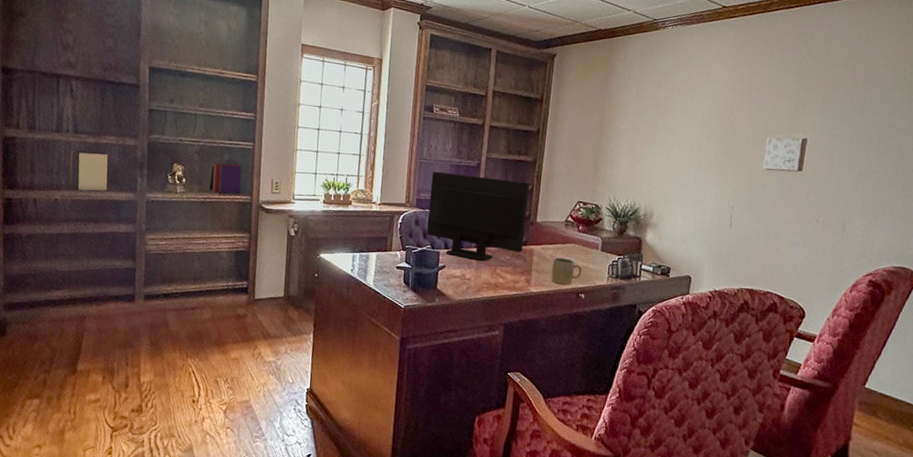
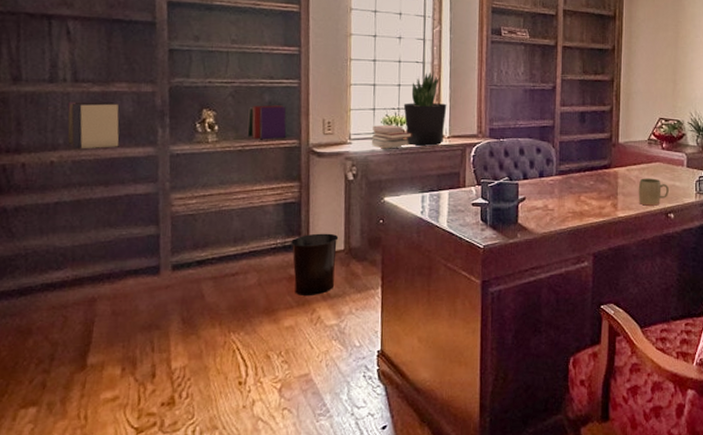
waste bin: none [240,280,280,334] -> present [291,233,339,295]
books: none [311,188,348,211] -> present [371,124,412,149]
planter: none [341,140,380,211] -> present [403,69,447,146]
computer monitor: present [427,171,530,262] -> none [502,97,610,190]

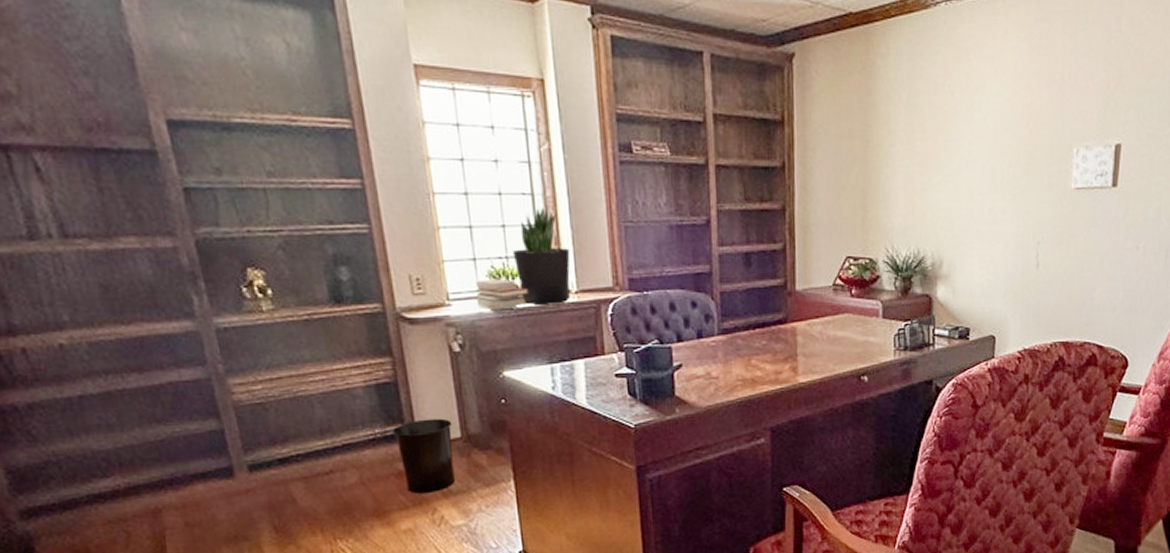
books: present [67,101,120,149] -> none [63,262,145,328]
books: present [247,105,287,140] -> none [308,259,365,306]
mug: present [638,178,669,206] -> none [822,333,861,368]

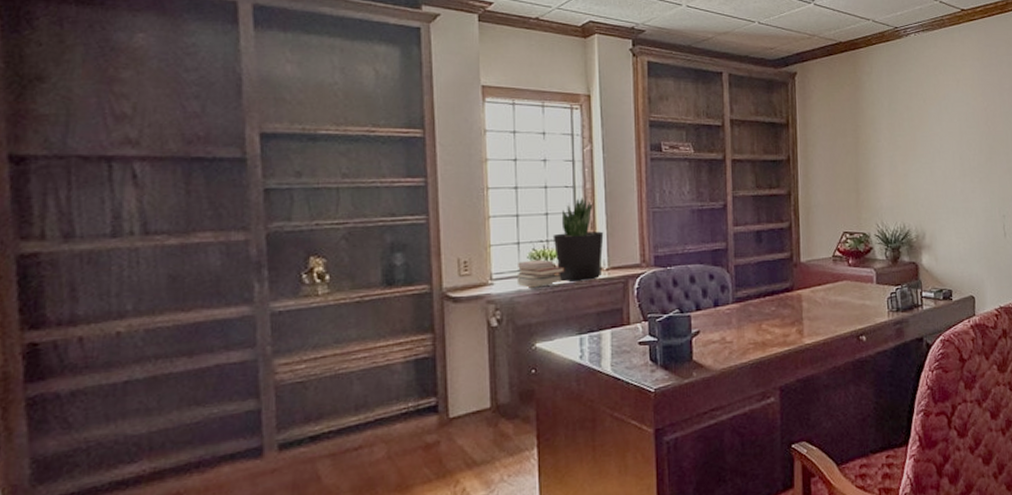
waste bin: present [393,418,455,493] -> none [425,390,483,466]

